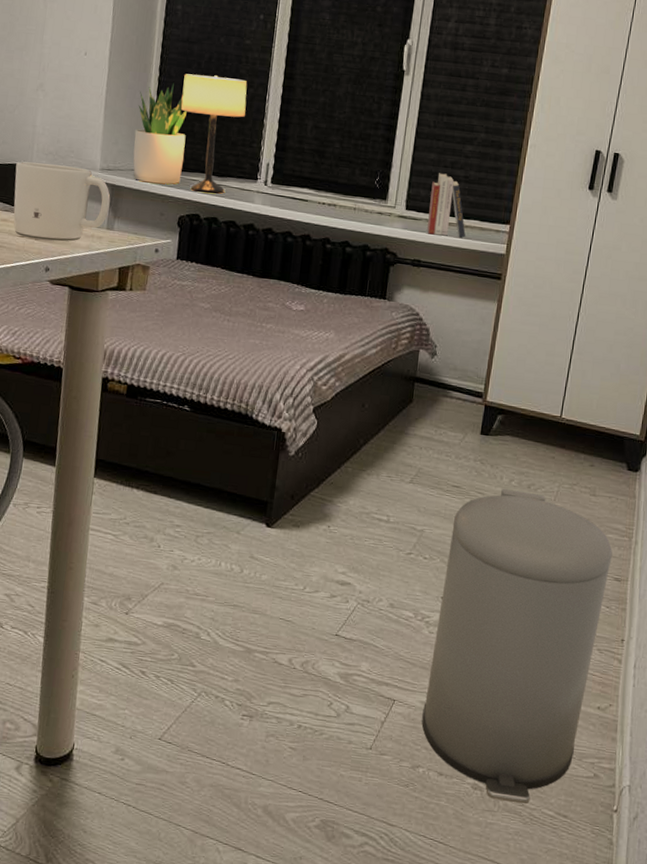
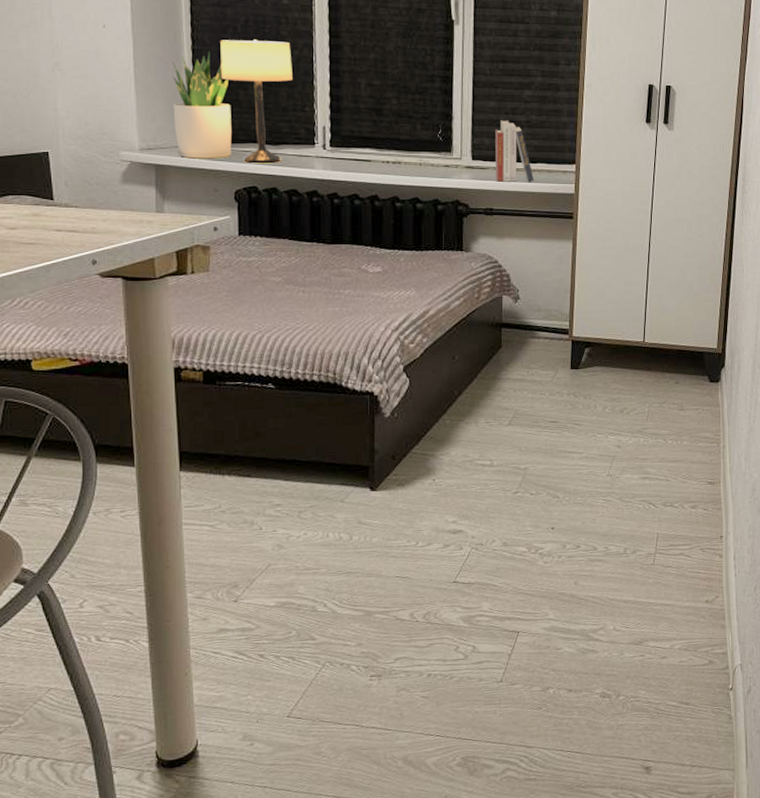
mug: present [13,161,111,242] -> none [40,148,156,231]
pedal bin: present [422,489,613,805] -> none [547,416,704,703]

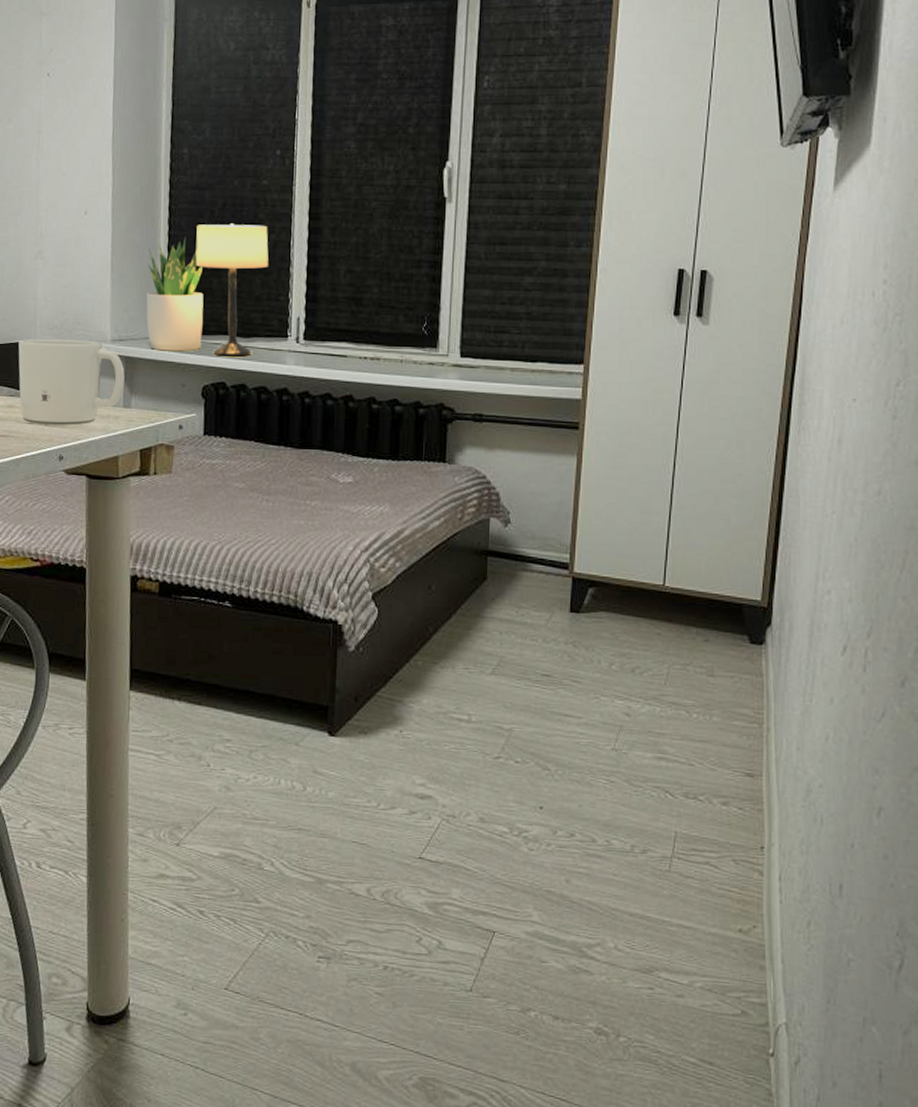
mug: none [40,148,156,231] -> present [18,338,125,425]
books: present [495,120,534,182] -> none [487,311,533,384]

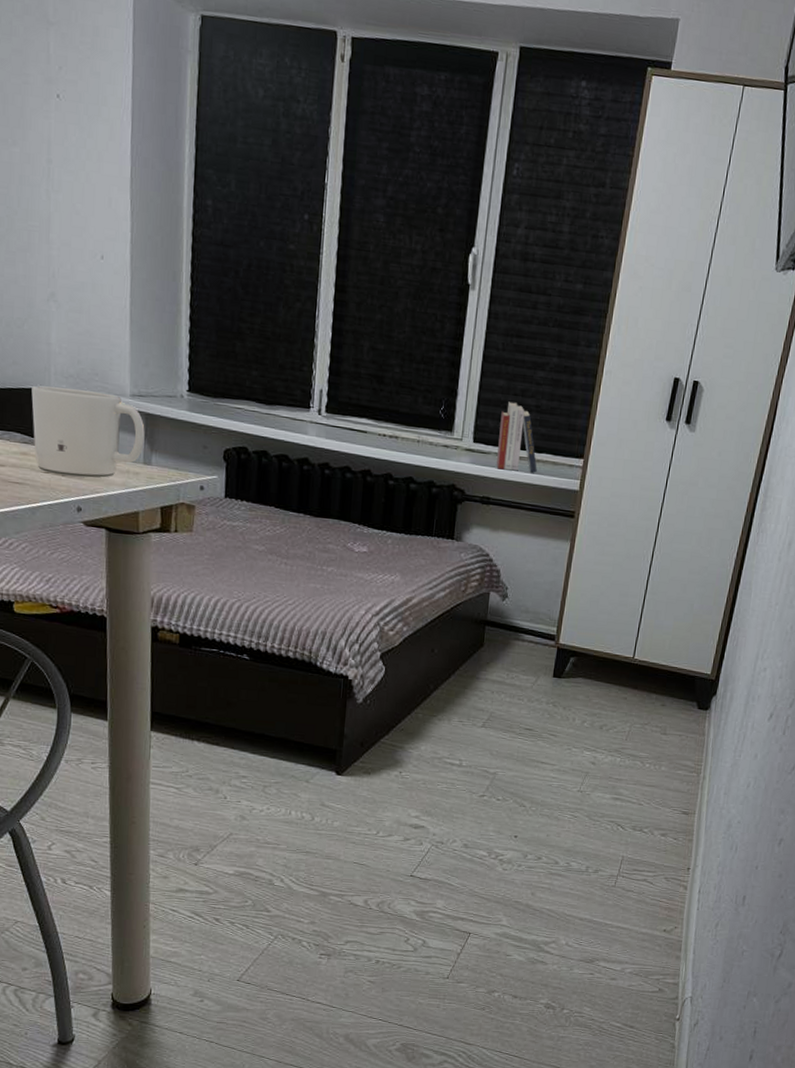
planter: present [146,237,204,352] -> none [167,295,227,414]
table lamp: present [195,222,269,357] -> none [219,283,294,424]
books: none [487,311,533,384] -> present [496,401,537,473]

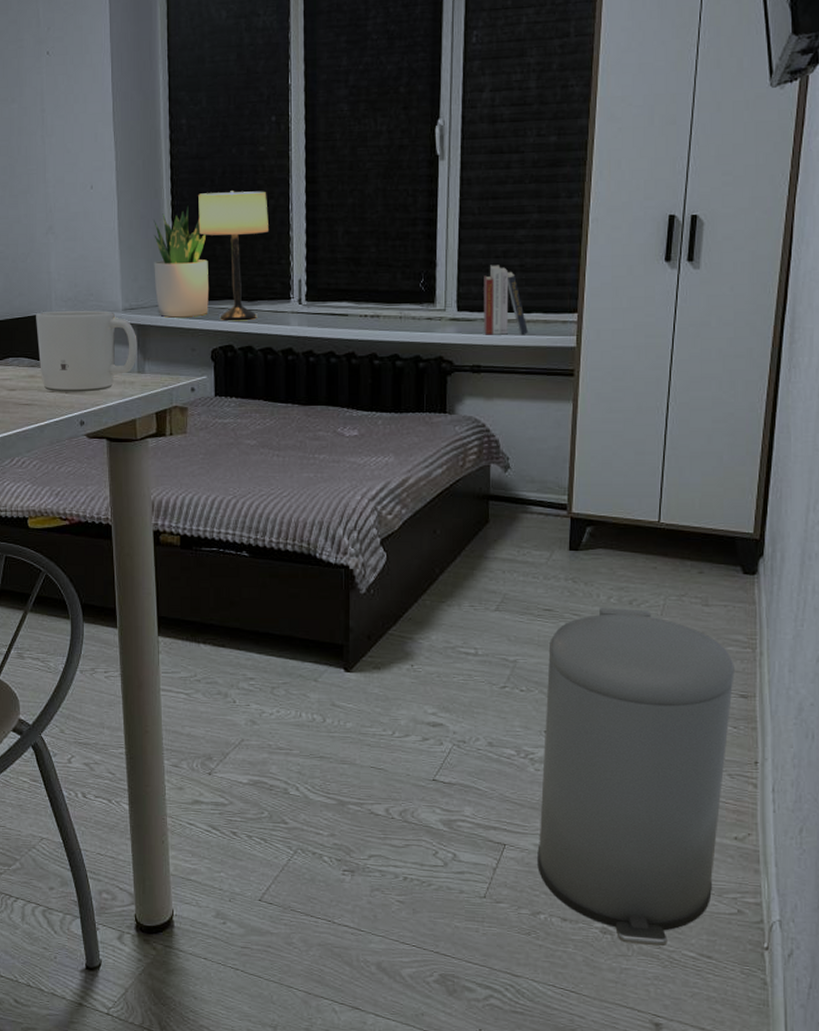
planter: none [167,295,227,414] -> present [154,206,209,318]
table lamp: none [219,283,294,424] -> present [198,190,269,320]
pedal bin: none [496,730,681,1019] -> present [537,608,734,947]

